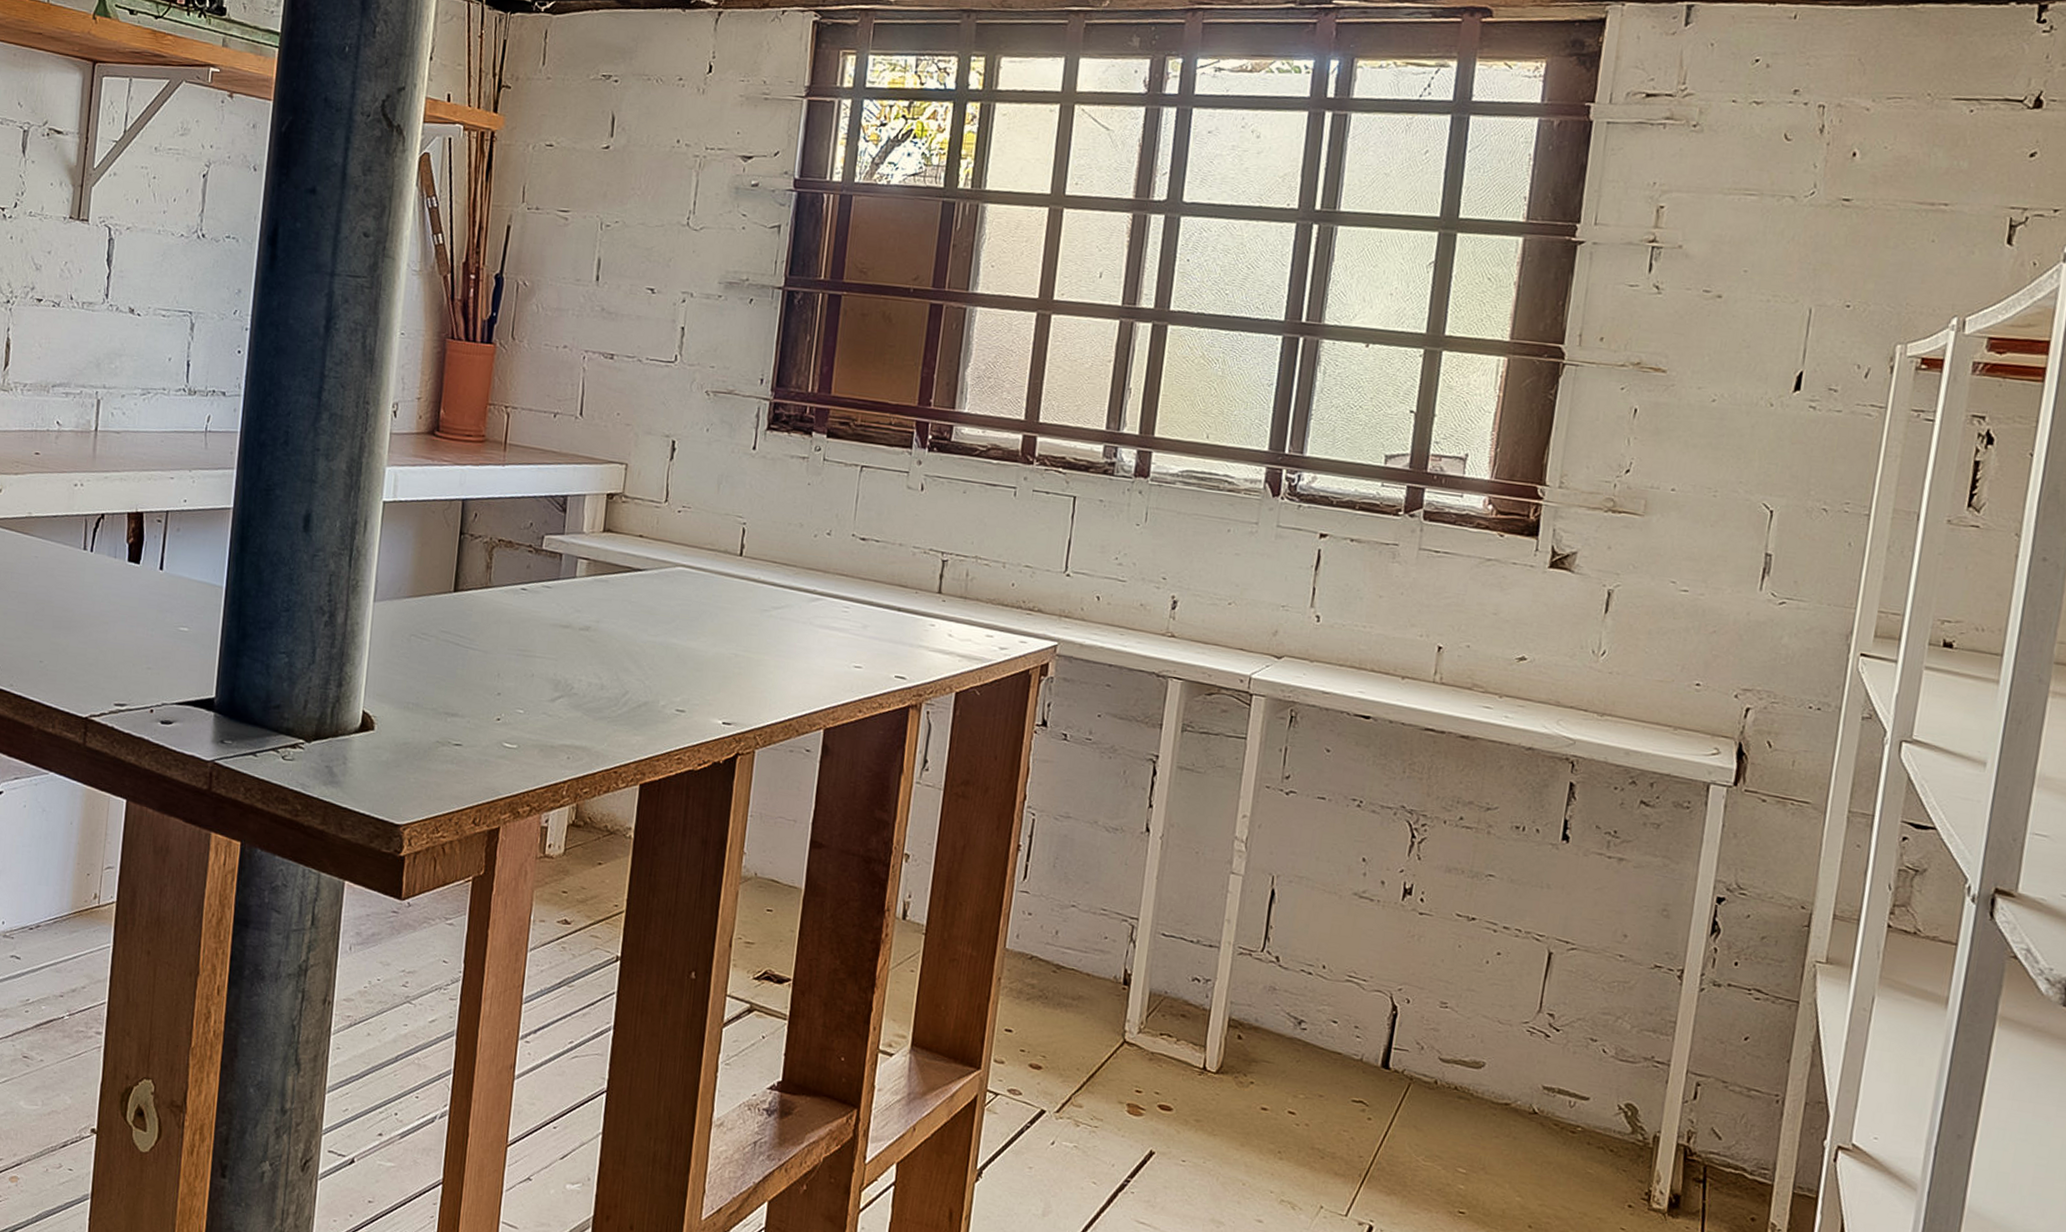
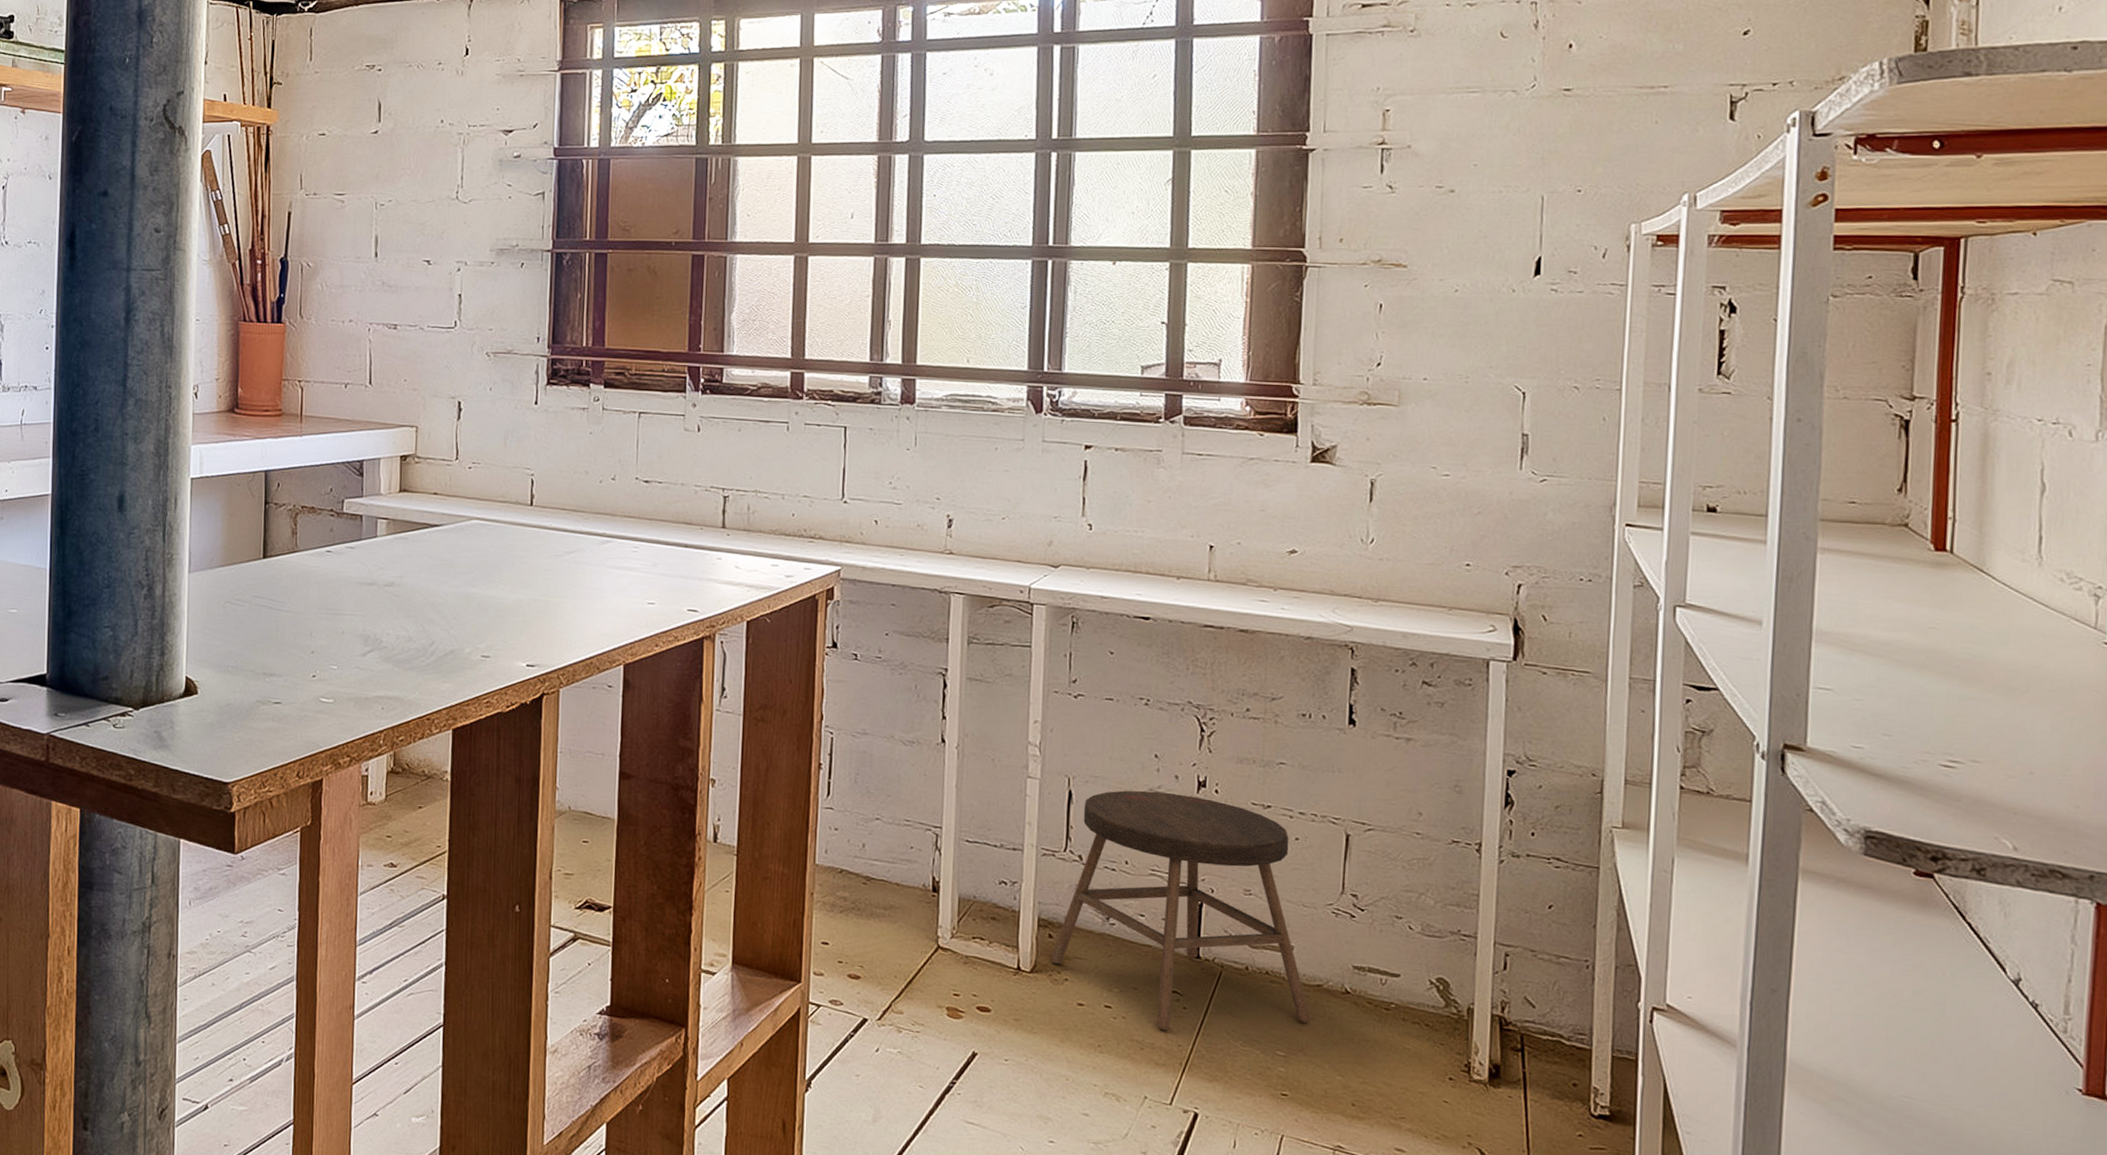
stool: none [1238,892,1496,1141] -> present [1051,790,1311,1031]

